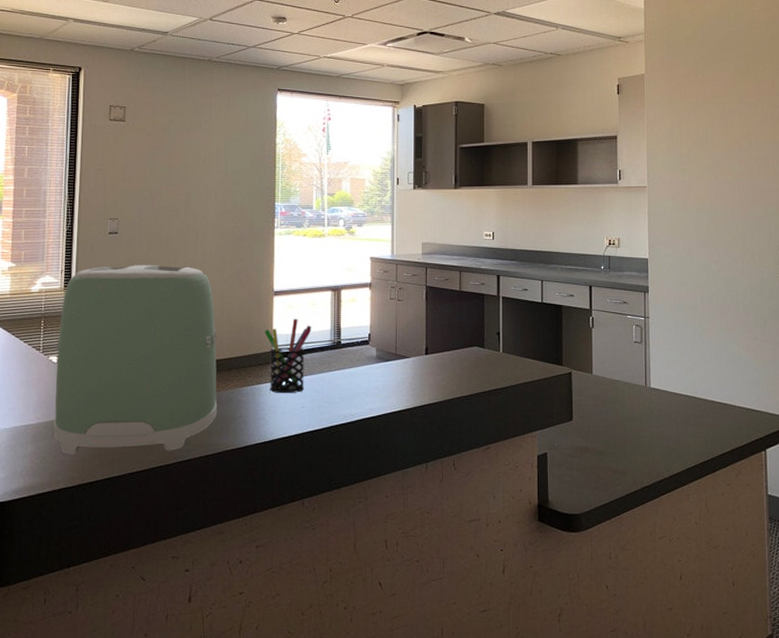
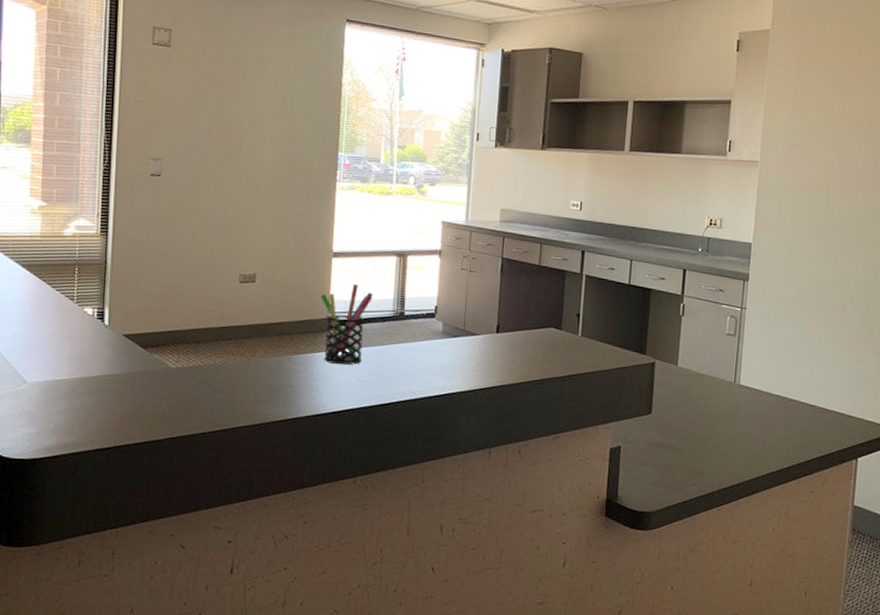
toaster: present [53,265,218,455] -> none [88,212,269,418]

